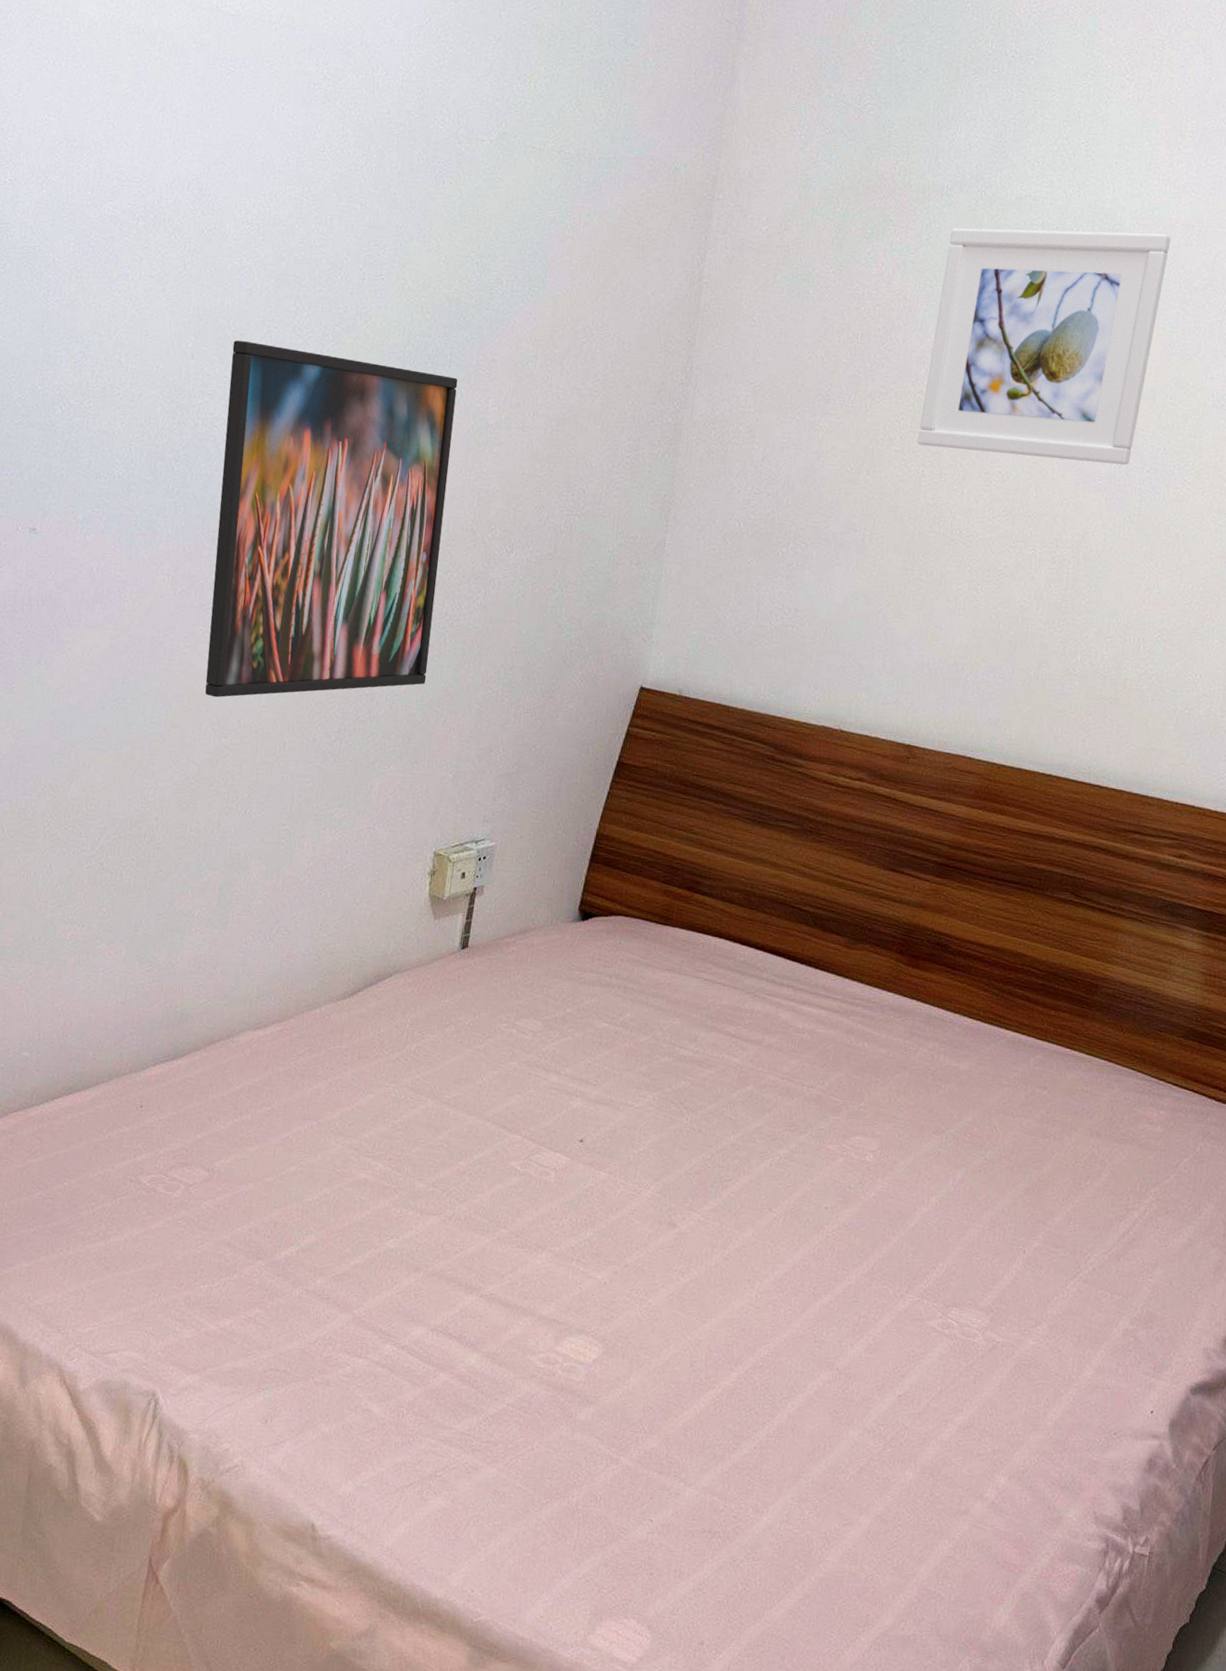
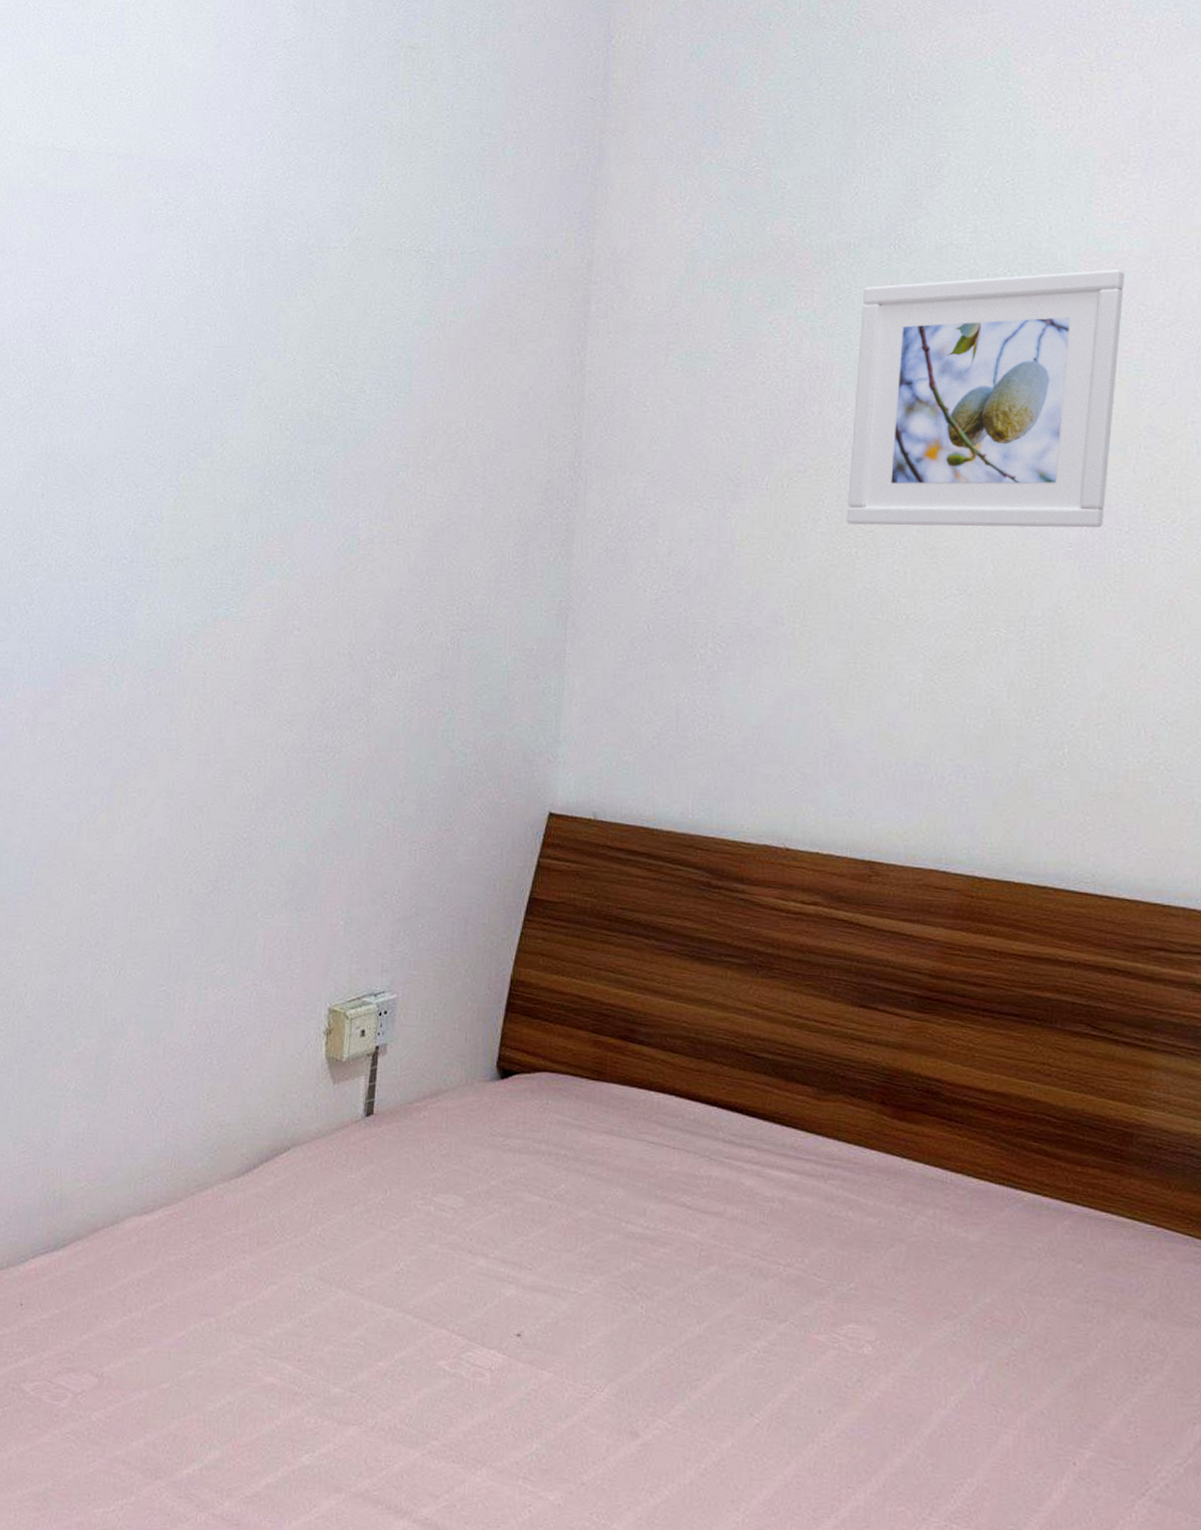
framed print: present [205,340,458,698] -> none [70,475,324,851]

